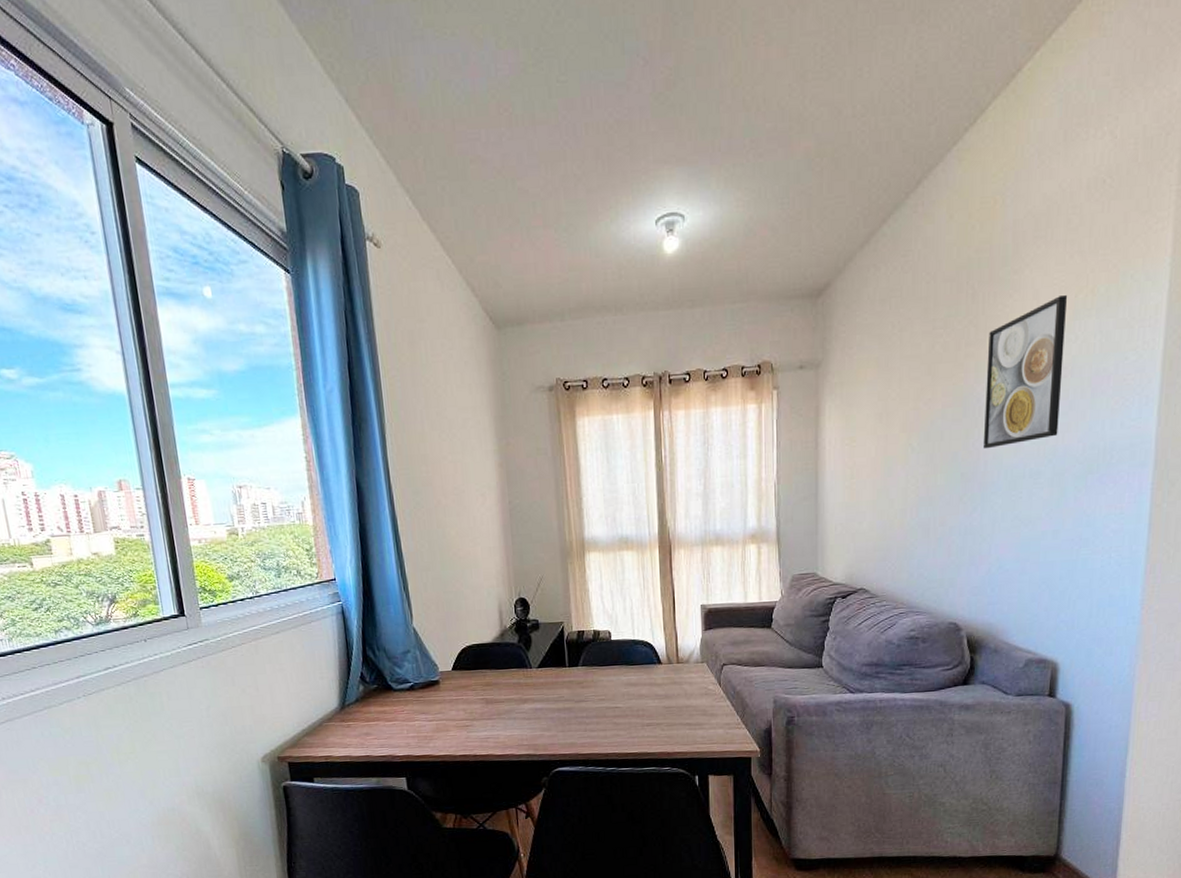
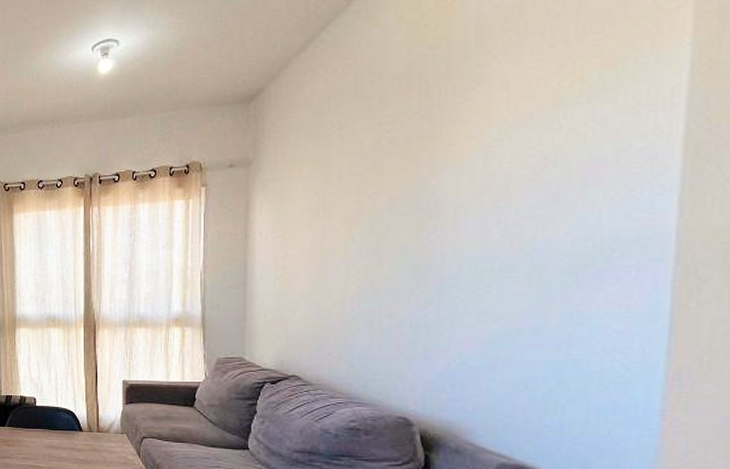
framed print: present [982,295,1068,449] -> none [439,84,548,242]

